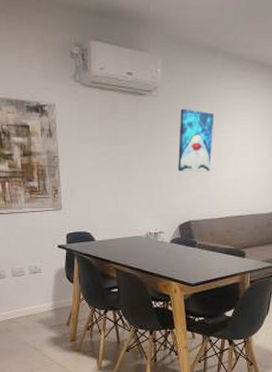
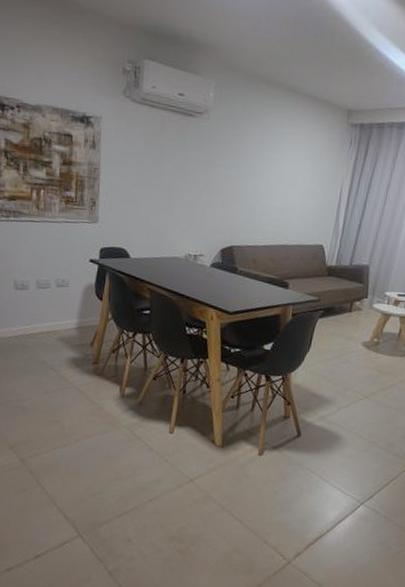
wall art: present [178,108,215,173] -> none [223,133,265,199]

